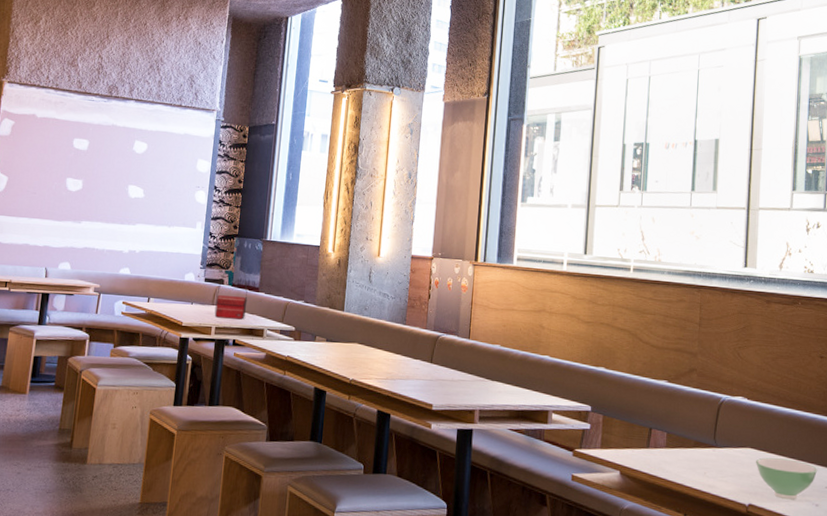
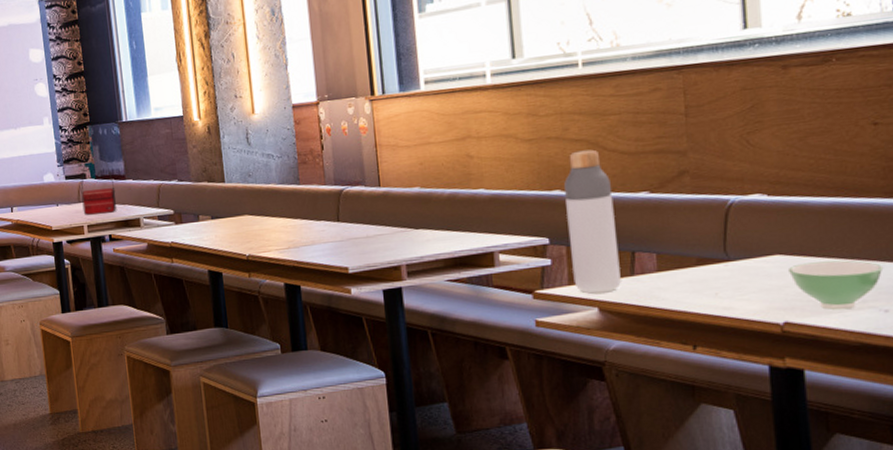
bottle: none [605,338,642,461] -> present [564,149,621,295]

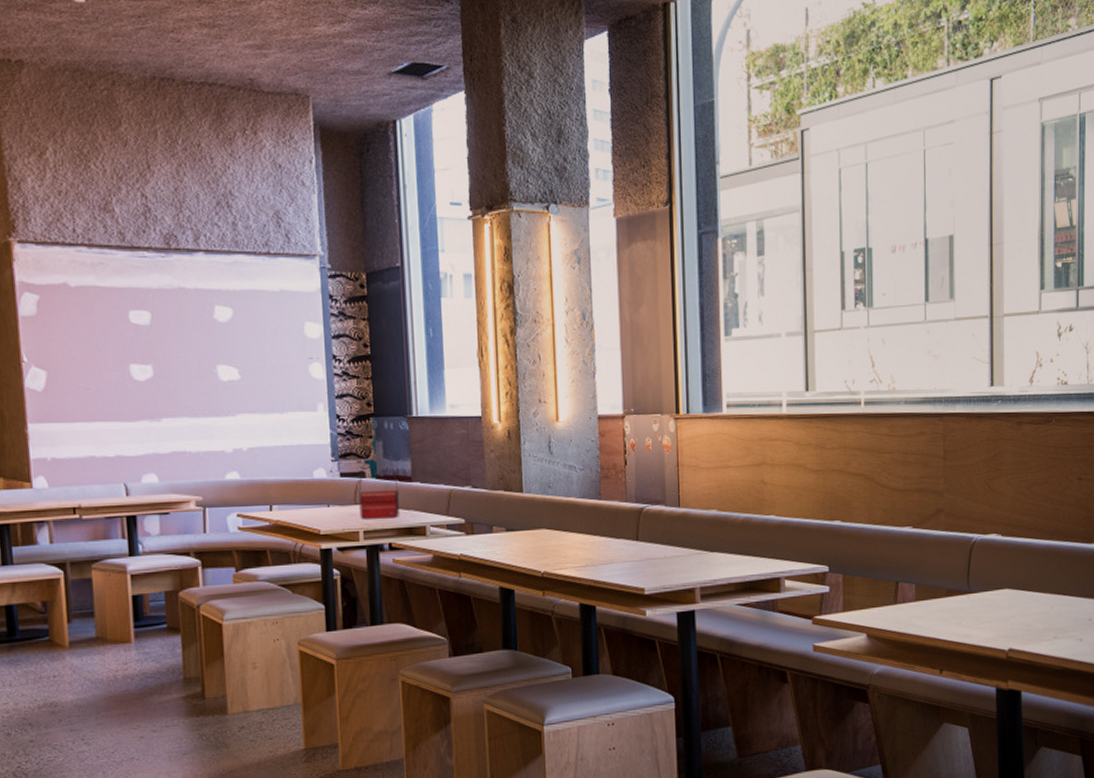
bottle: present [564,149,621,295] -> none [844,484,886,622]
bowl: present [787,260,884,310] -> none [1013,595,1080,639]

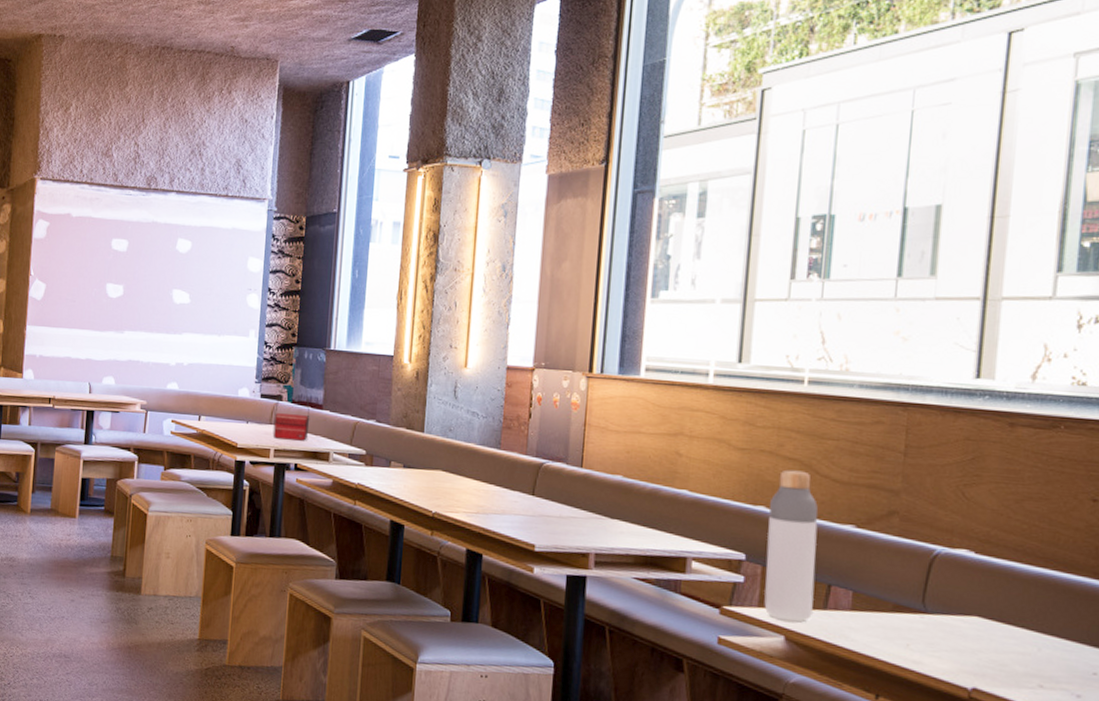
bottle: none [844,484,886,622] -> present [764,469,819,624]

